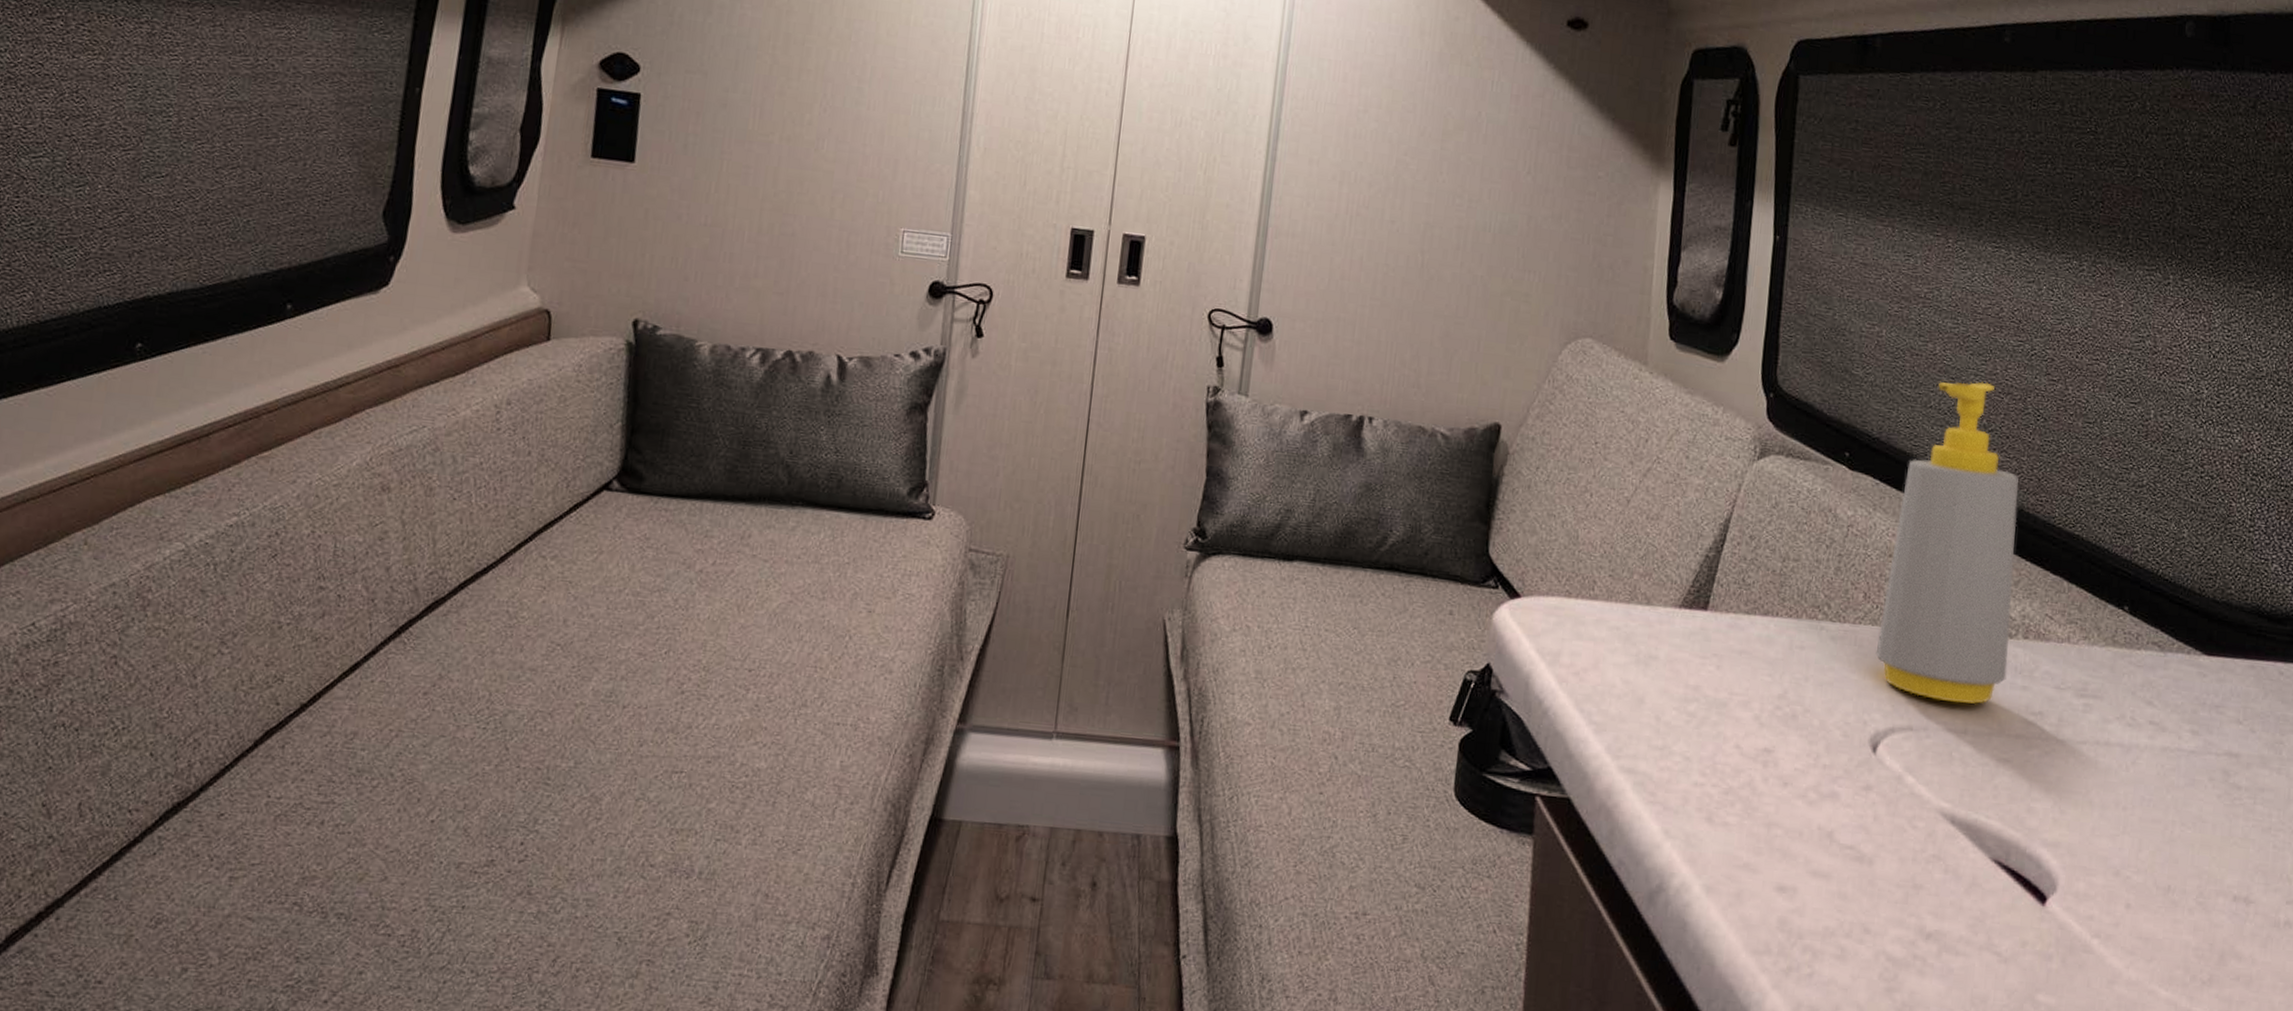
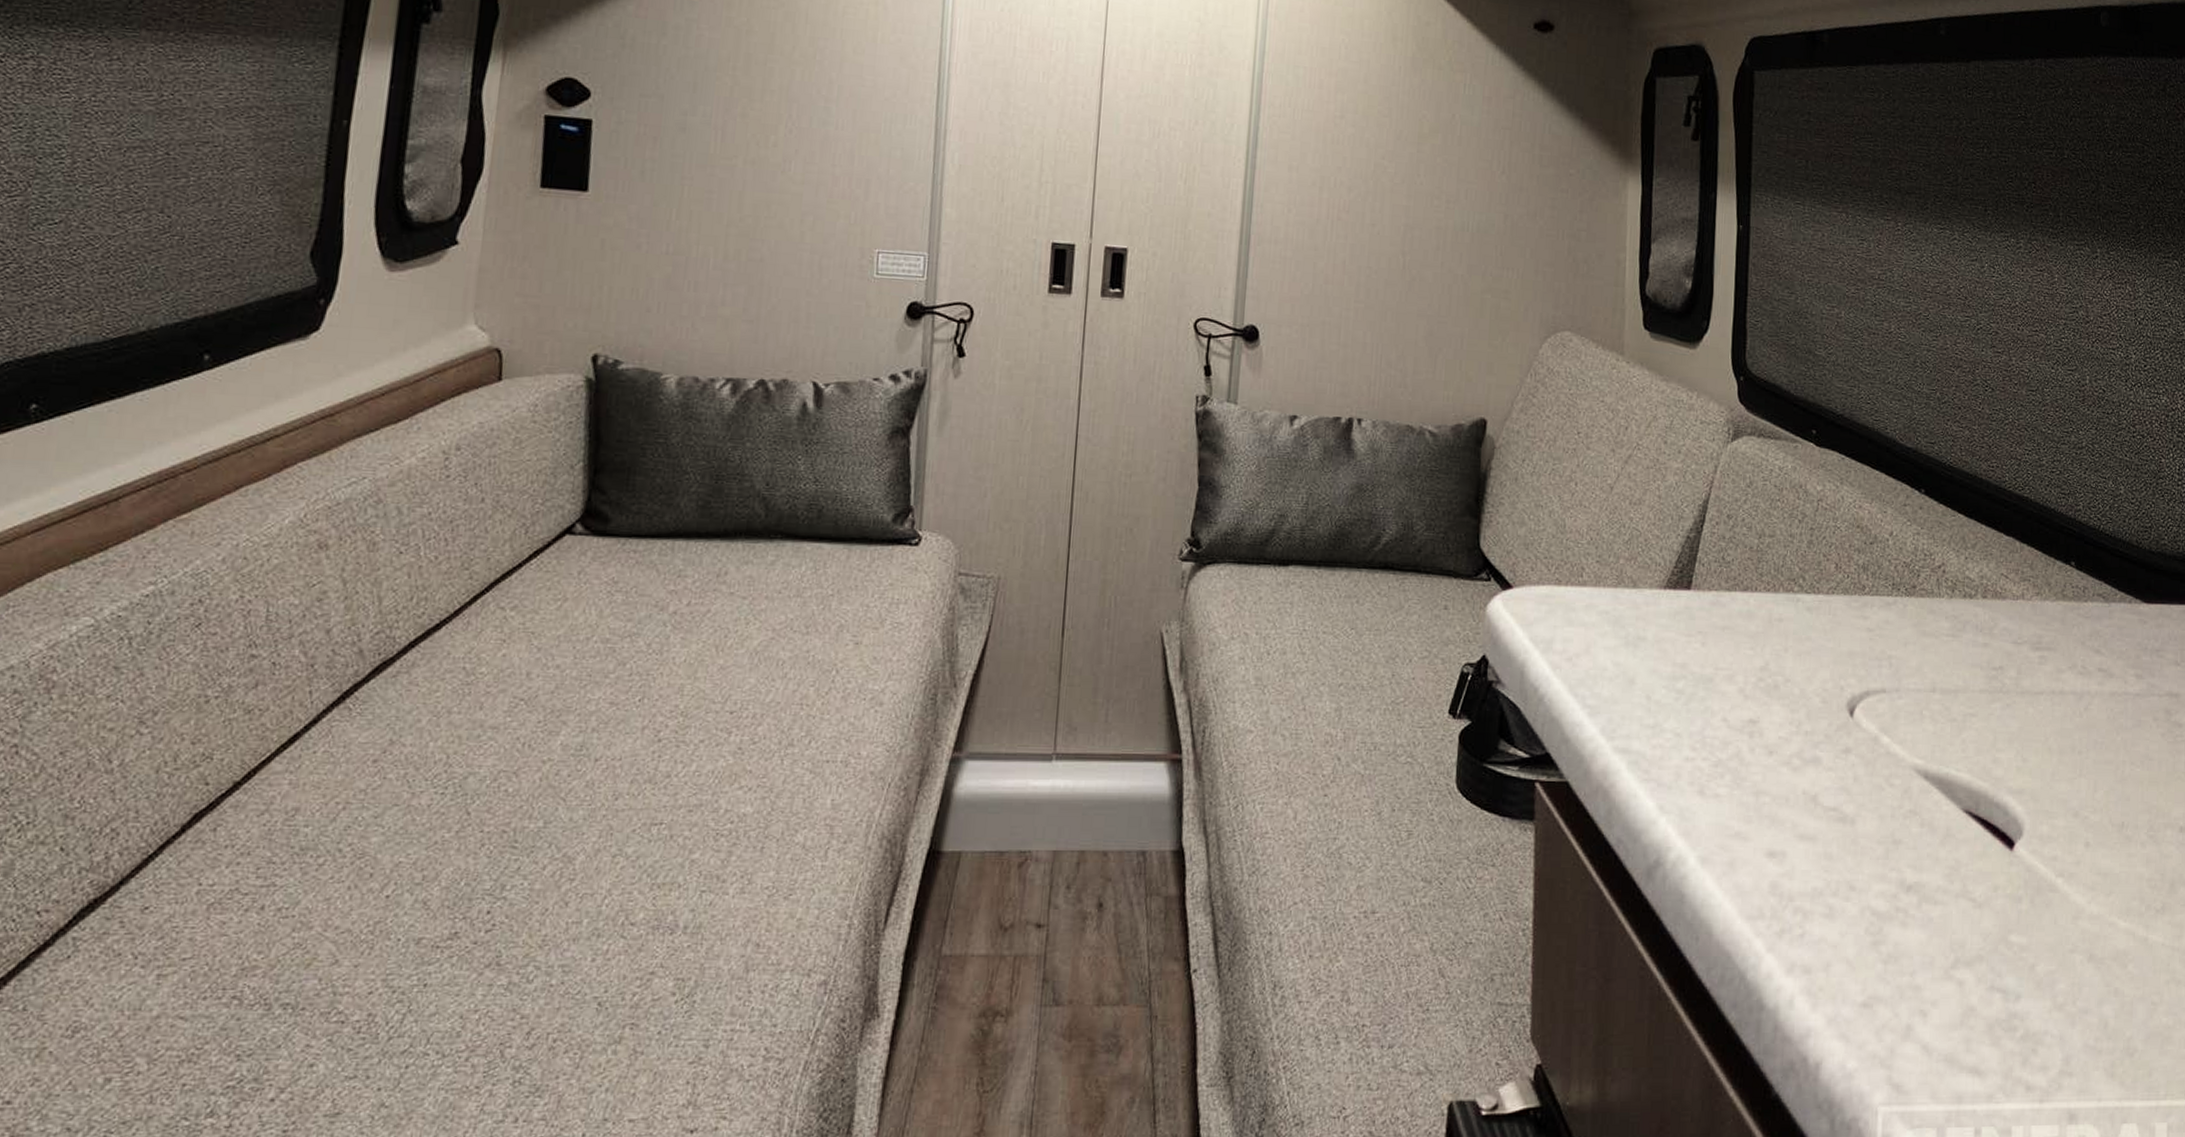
soap bottle: present [1875,382,2019,704] -> none [1849,356,1972,664]

